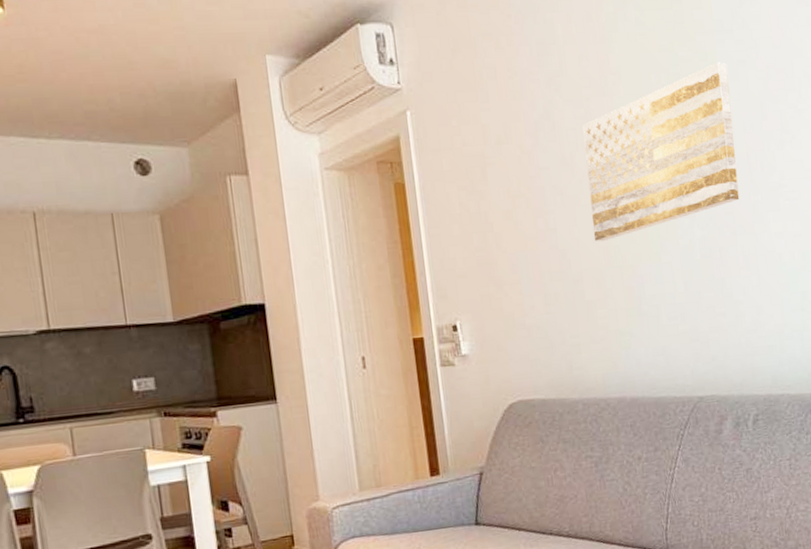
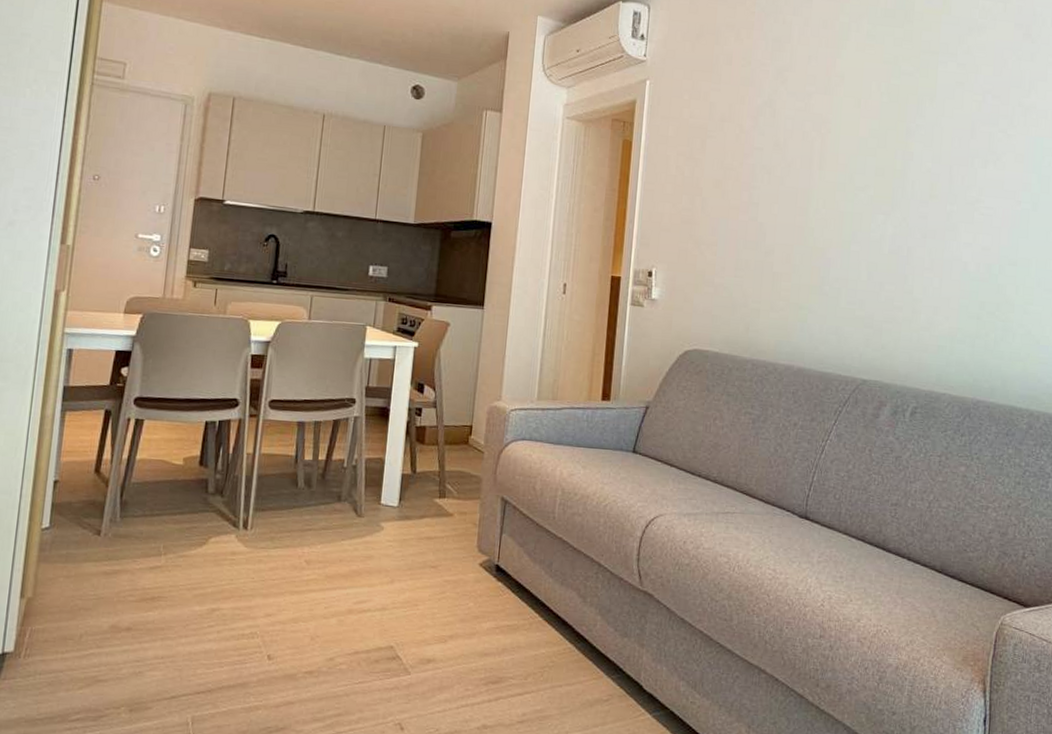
wall art: present [582,62,740,242] -> none [791,80,945,222]

